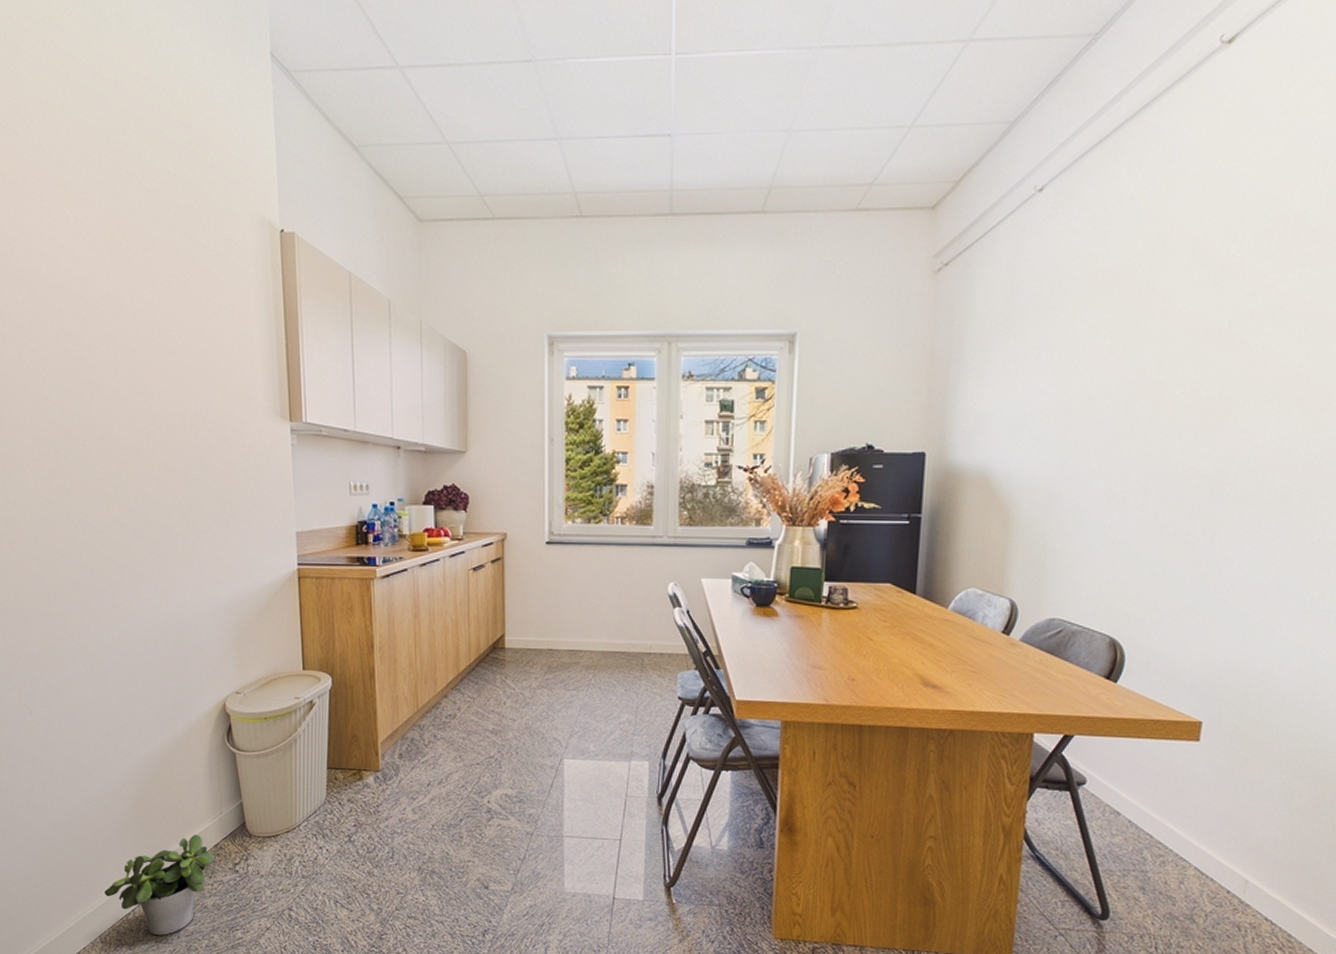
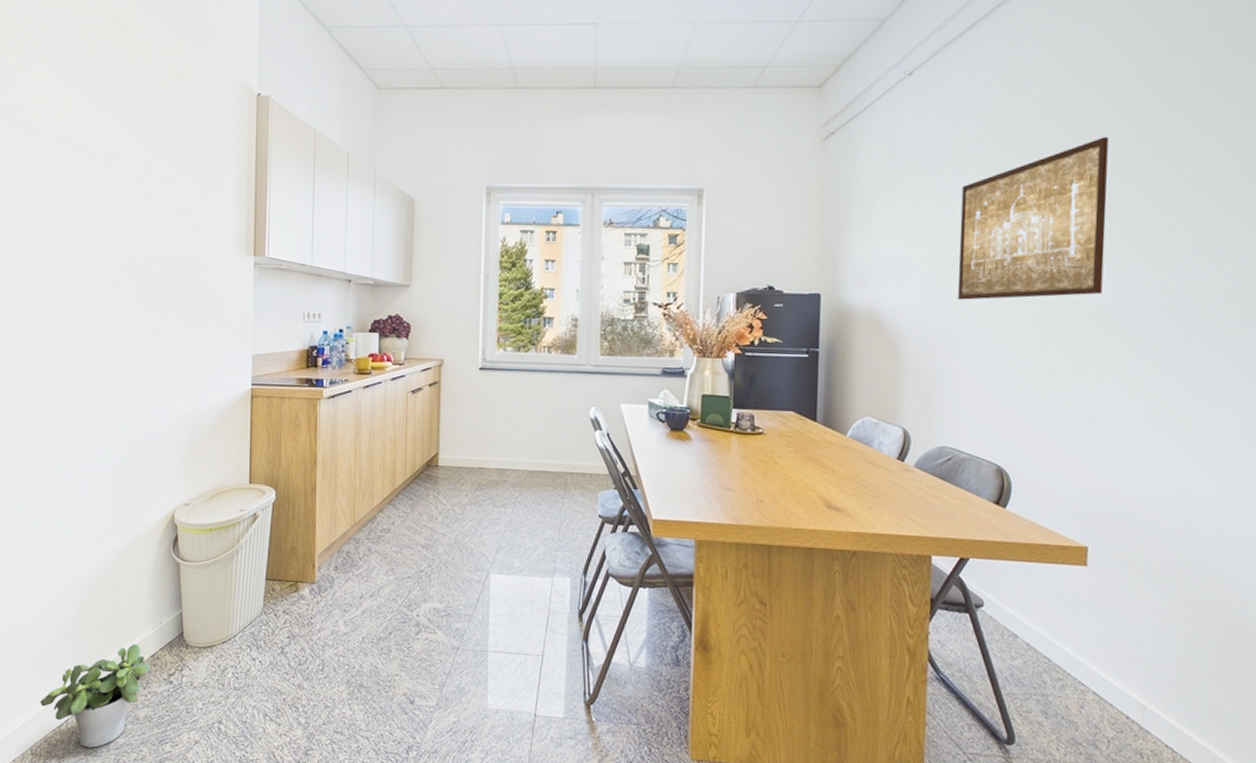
wall art: none [1080,263,1267,457] -> present [958,137,1109,300]

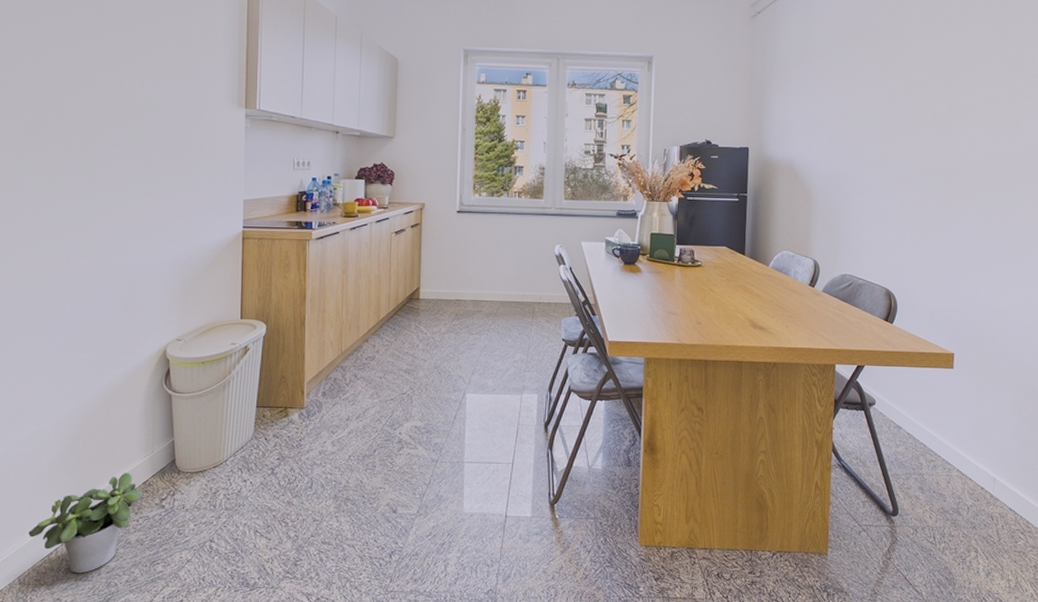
wall art: present [958,137,1109,300] -> none [857,23,972,154]

